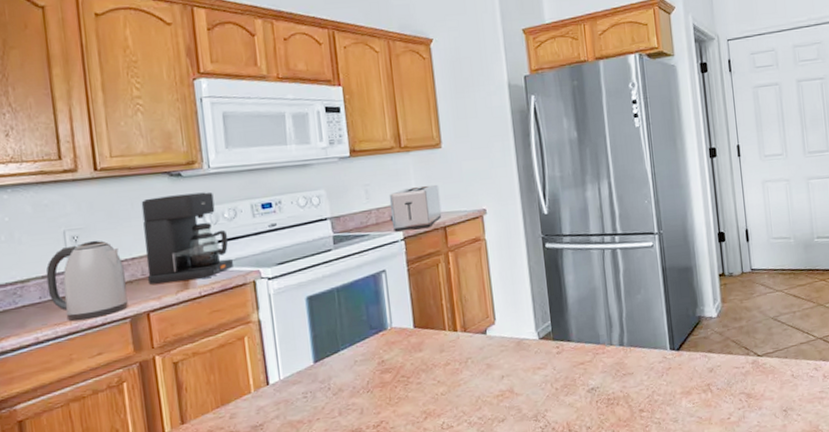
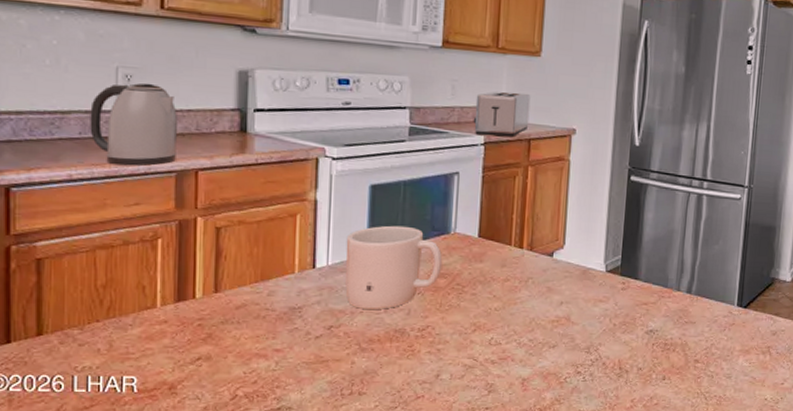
coffee maker: present [141,191,233,286] -> none [201,49,297,147]
mug: none [293,329,386,416] -> present [345,225,443,310]

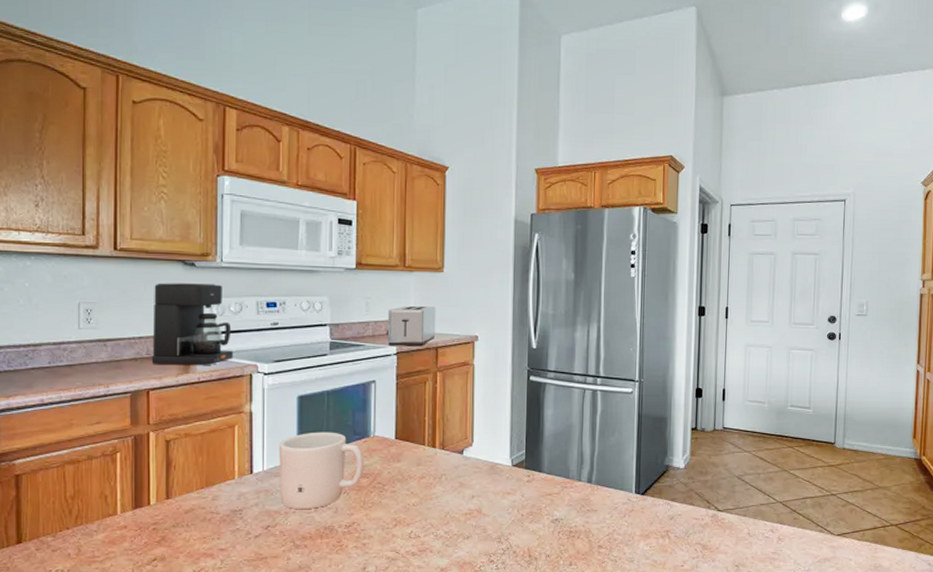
kettle: present [90,83,179,167] -> none [57,315,132,389]
coffee maker: none [201,49,297,147] -> present [151,283,233,366]

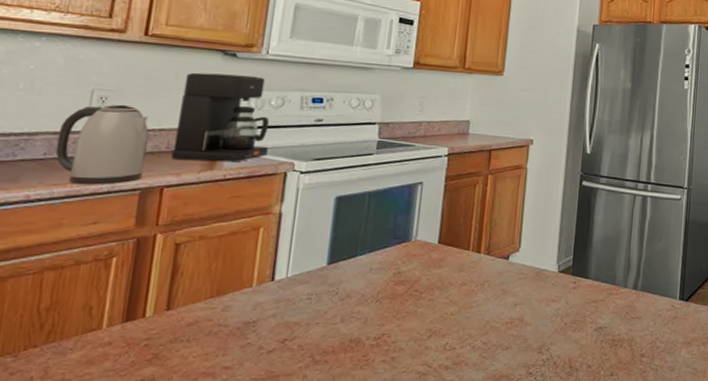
kettle: none [57,315,132,389] -> present [55,104,149,185]
mug: present [279,432,364,510] -> none [303,235,403,321]
toaster: present [386,305,436,347] -> none [438,106,493,149]

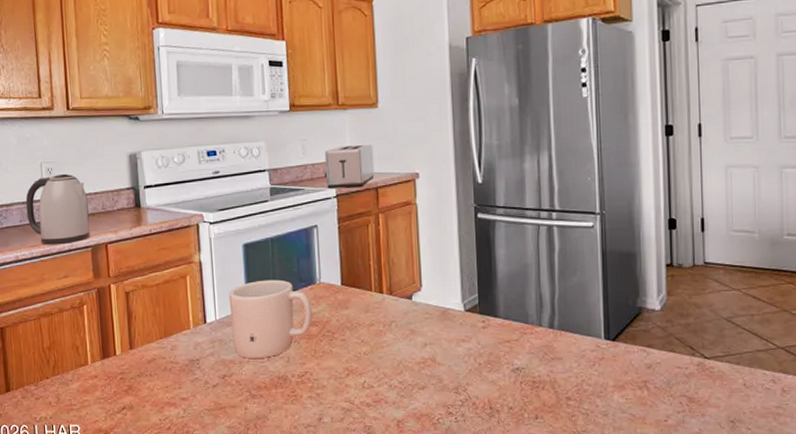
coffee maker: present [170,72,270,163] -> none [104,136,180,219]
mug: none [303,235,403,321] -> present [228,279,313,359]
toaster: none [438,106,493,149] -> present [324,144,375,189]

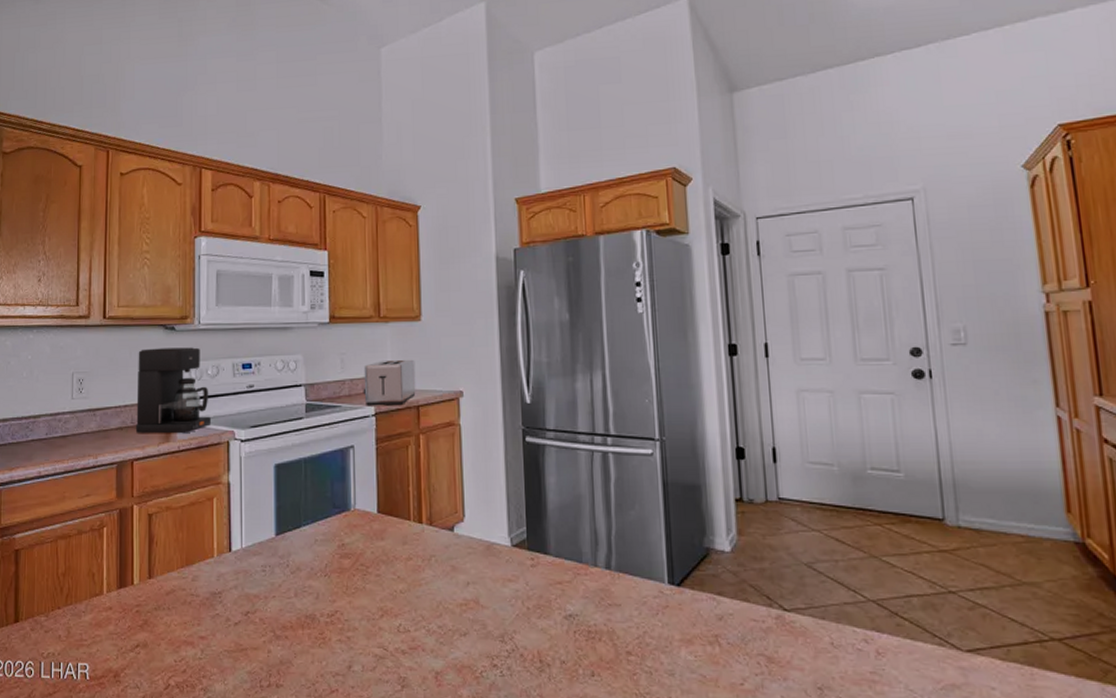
kettle: present [25,173,90,245] -> none [53,384,118,461]
coffee maker: none [104,136,180,219] -> present [135,347,211,434]
mug: present [228,279,313,359] -> none [257,504,346,595]

